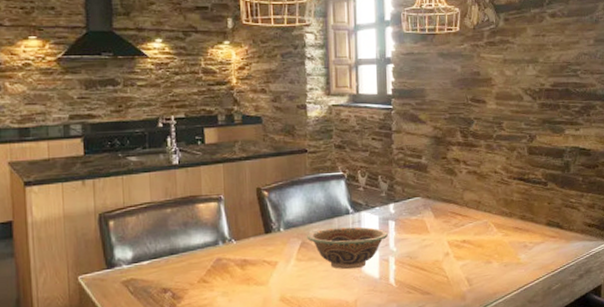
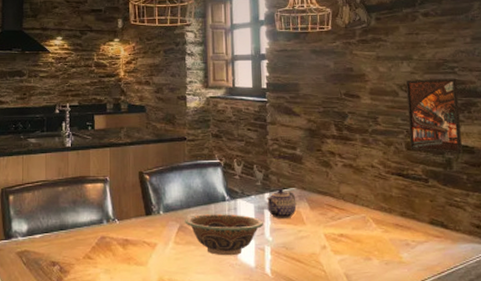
teapot: none [390,198,421,229] -> present [266,188,297,218]
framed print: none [530,81,580,157] -> present [406,78,463,154]

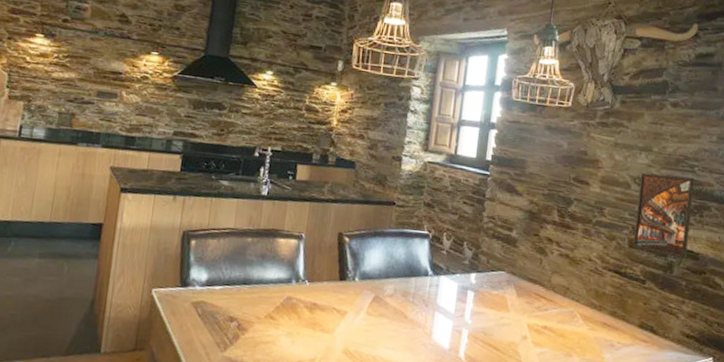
decorative bowl: present [185,214,263,256] -> none [381,286,465,335]
teapot: present [266,188,297,218] -> none [471,270,504,303]

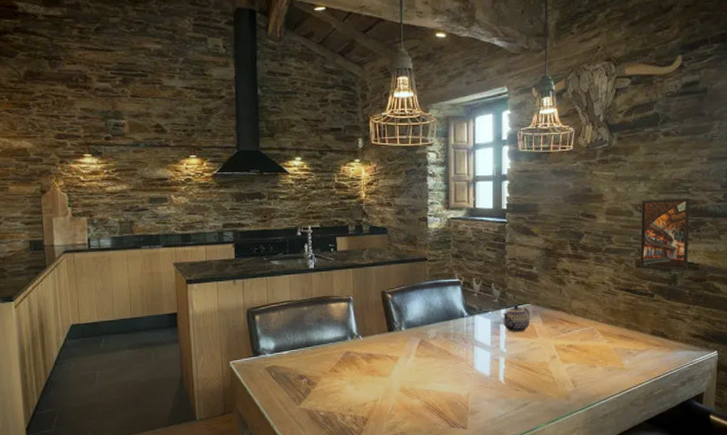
teapot: none [471,270,504,303] -> present [502,304,530,332]

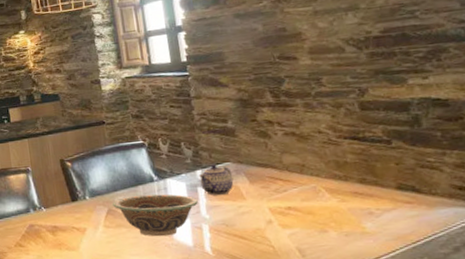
decorative bowl: none [425,329,499,367] -> present [112,194,198,237]
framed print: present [640,198,690,270] -> none [354,23,433,110]

